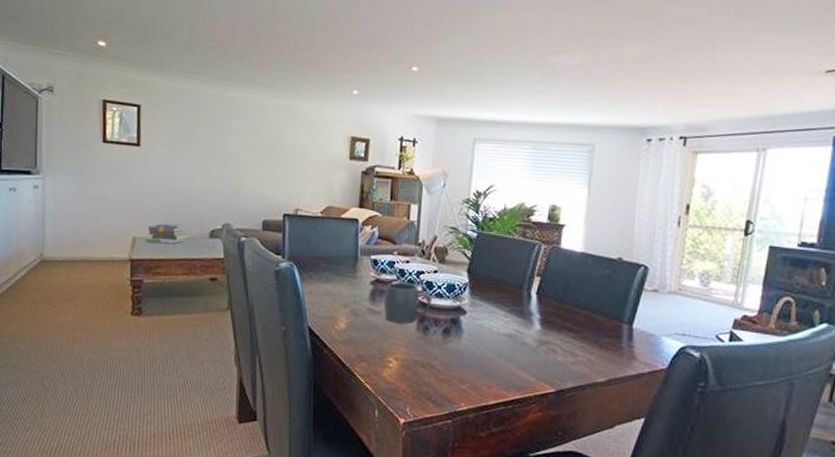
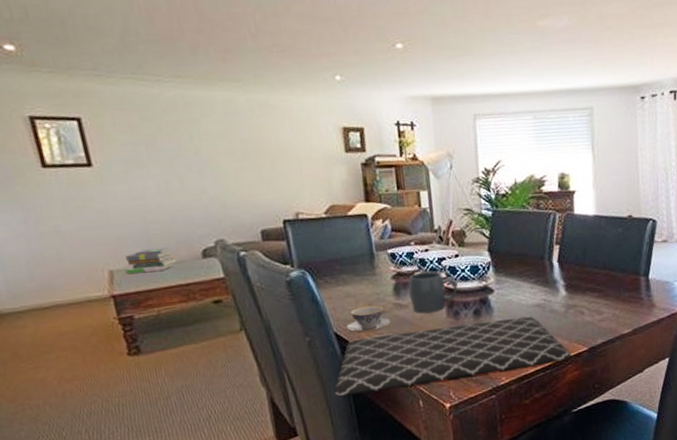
placemat: none [297,336,537,400] -> present [334,316,572,397]
teacup: none [320,306,362,334] -> present [346,305,391,334]

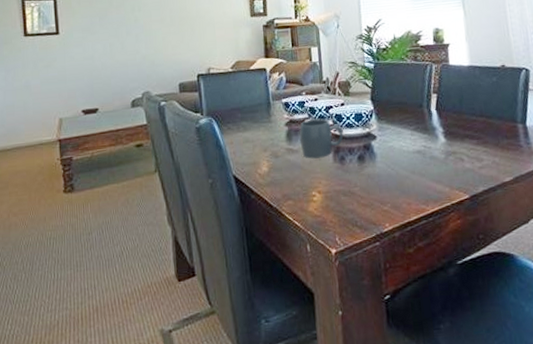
books: present [124,247,176,274] -> none [71,99,111,121]
placemat: present [334,316,572,397] -> none [230,162,454,238]
teacup: present [346,305,391,334] -> none [244,150,283,177]

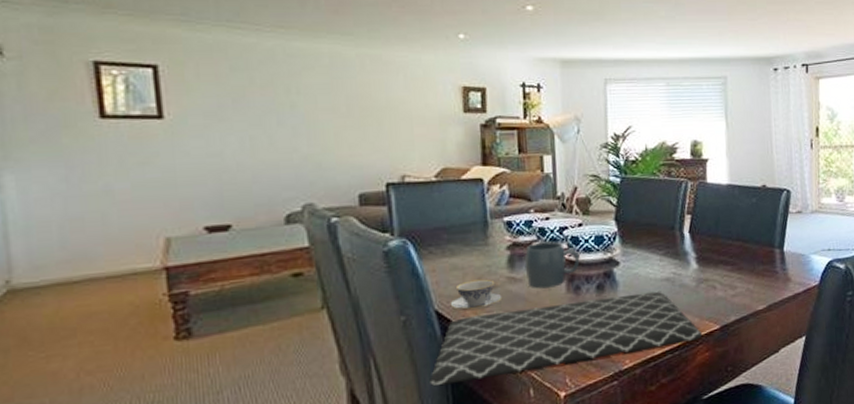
placemat: none [230,162,454,238] -> present [429,291,703,387]
teacup: none [244,150,283,177] -> present [450,279,502,312]

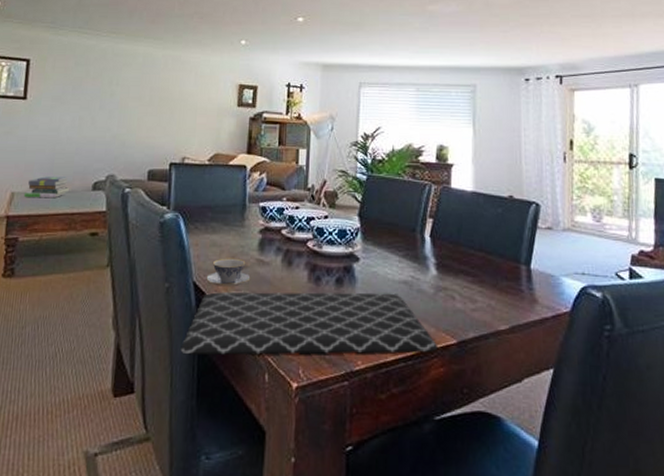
books: none [185,212,252,241] -> present [23,176,69,197]
mug: present [525,241,580,289] -> none [273,229,323,275]

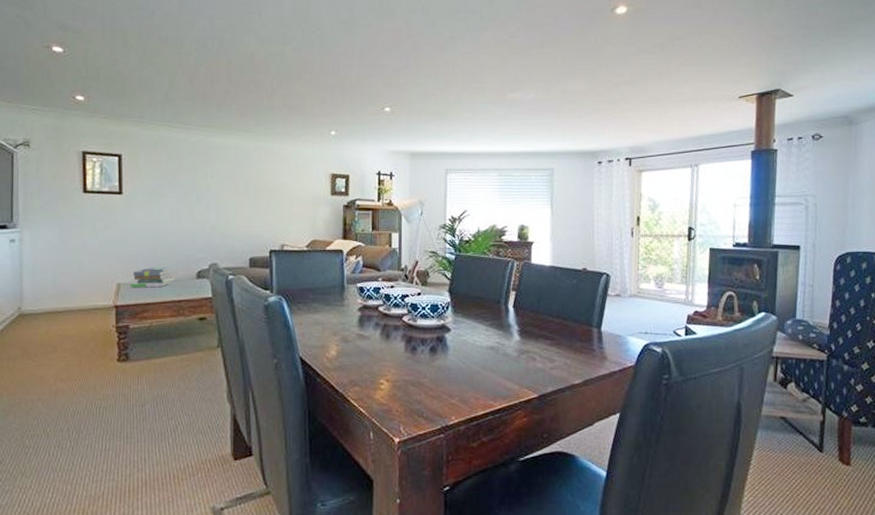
placemat: present [180,292,438,356] -> none [292,358,522,421]
teacup: present [206,258,251,288] -> none [311,334,353,361]

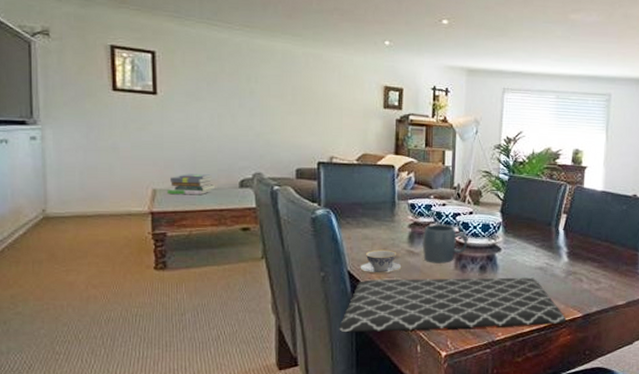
placemat: none [292,358,522,421] -> present [339,277,567,333]
teacup: none [311,334,353,361] -> present [360,249,402,276]
mug: none [373,306,417,347] -> present [423,224,468,264]

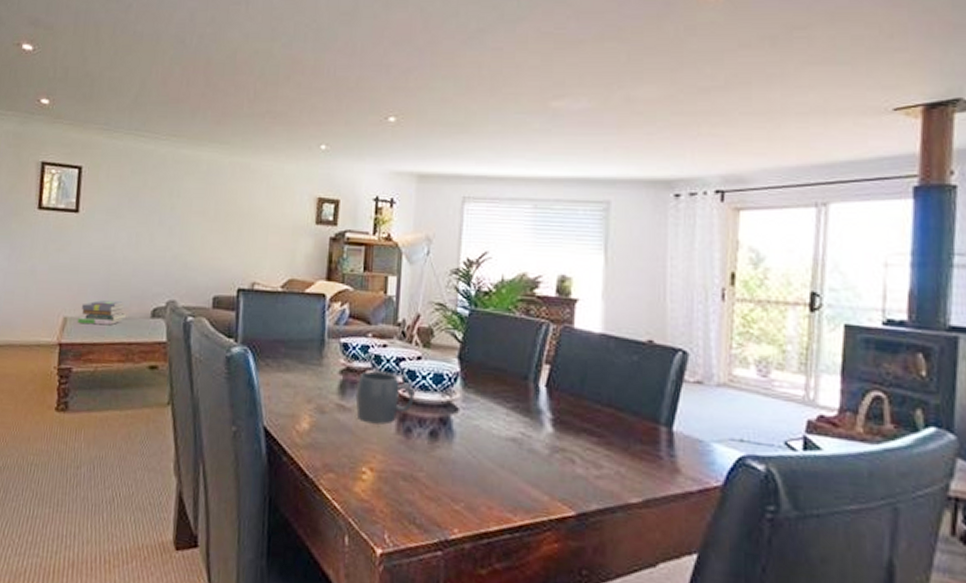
placemat: present [339,277,567,333] -> none [249,439,553,525]
teacup: present [360,249,402,276] -> none [278,401,329,436]

